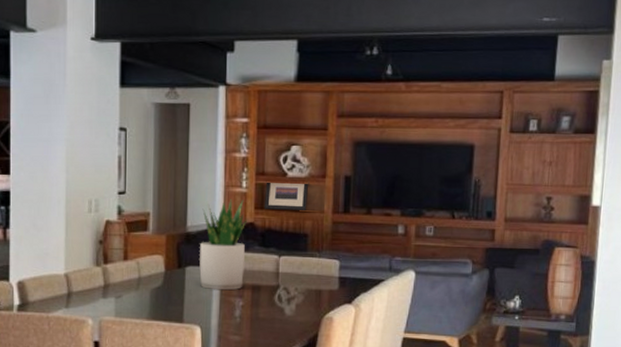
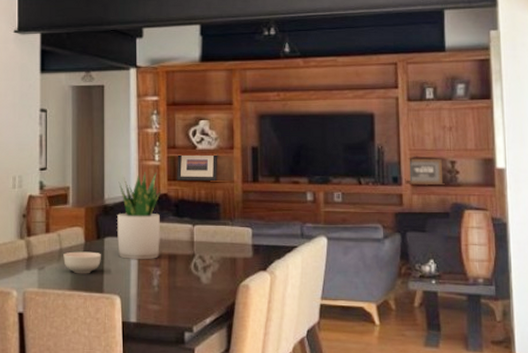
bowl: none [142,280,182,304] -> present [63,251,101,274]
picture frame: none [498,193,538,221] -> present [405,158,444,185]

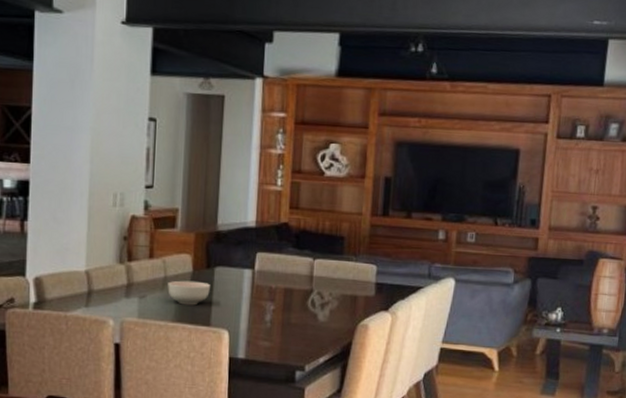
planter: present [117,172,161,260] -> none [229,197,281,294]
picture frame: present [176,153,218,182] -> none [299,181,348,213]
picture frame: present [405,158,444,185] -> none [542,200,584,230]

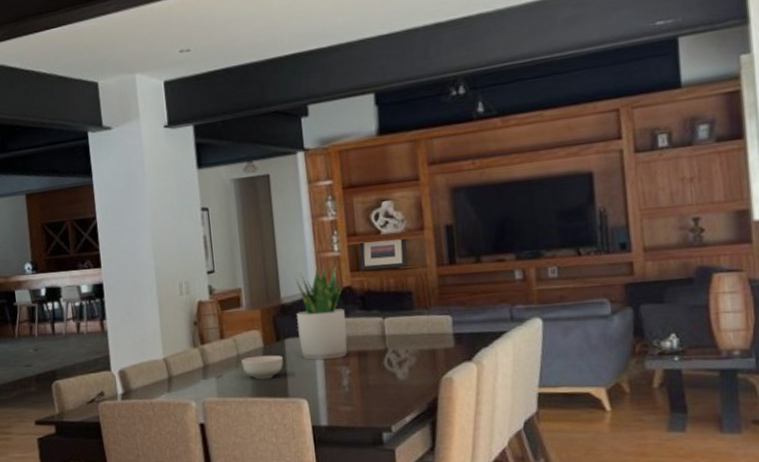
planter: none [229,197,281,294] -> present [295,264,348,361]
picture frame: none [299,181,348,213] -> present [359,236,408,271]

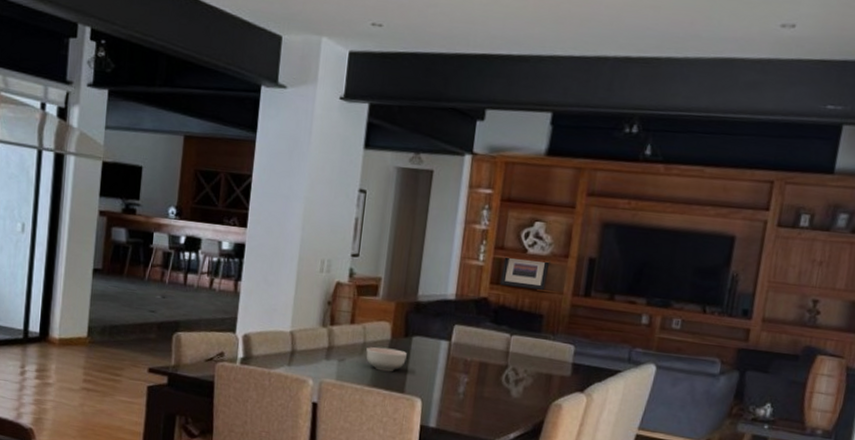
planter: present [295,264,348,361] -> none [426,271,481,366]

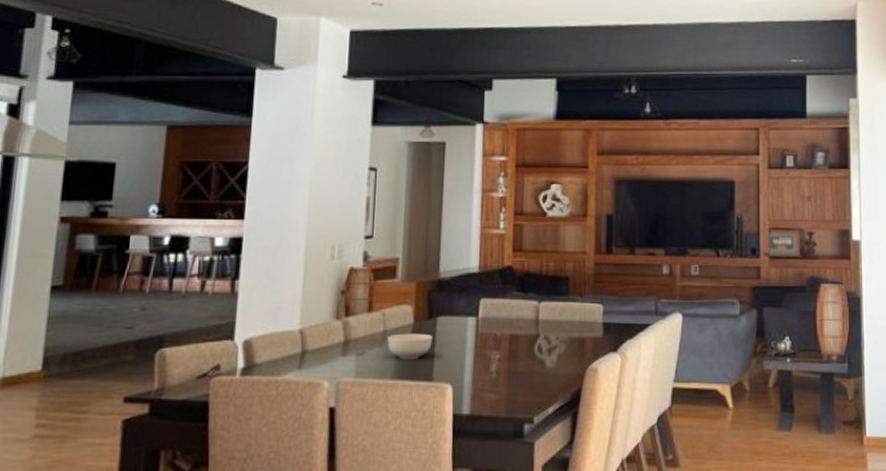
picture frame: present [499,258,551,291] -> none [522,221,570,253]
picture frame: none [755,290,803,324] -> present [763,229,801,257]

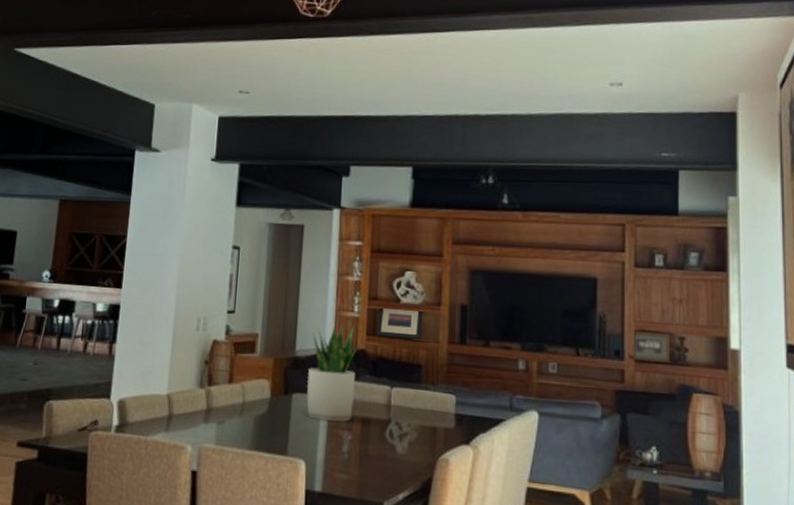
bowl: present [387,333,432,360] -> none [245,406,288,433]
planter: none [452,242,504,342] -> present [306,324,358,423]
picture frame: none [522,221,570,253] -> present [376,308,424,340]

